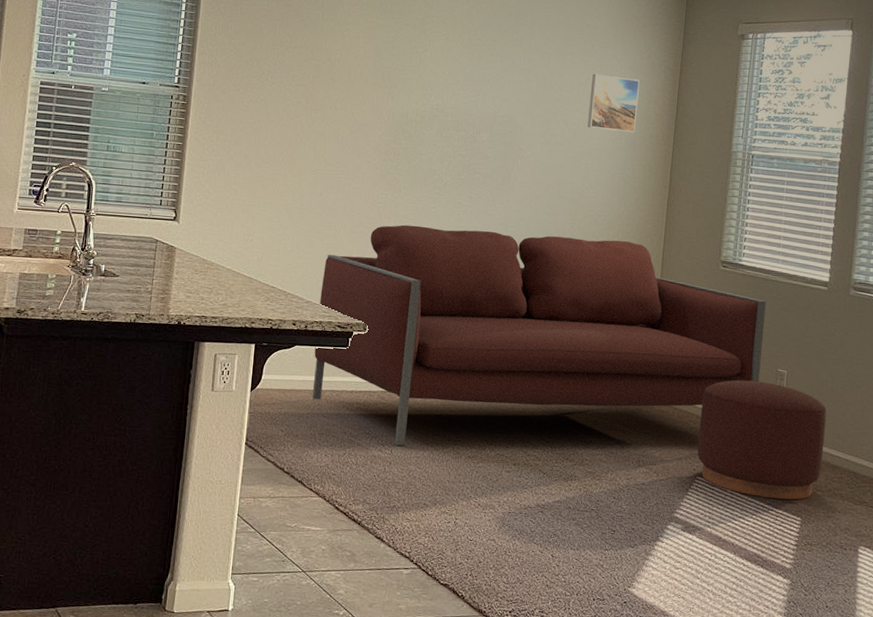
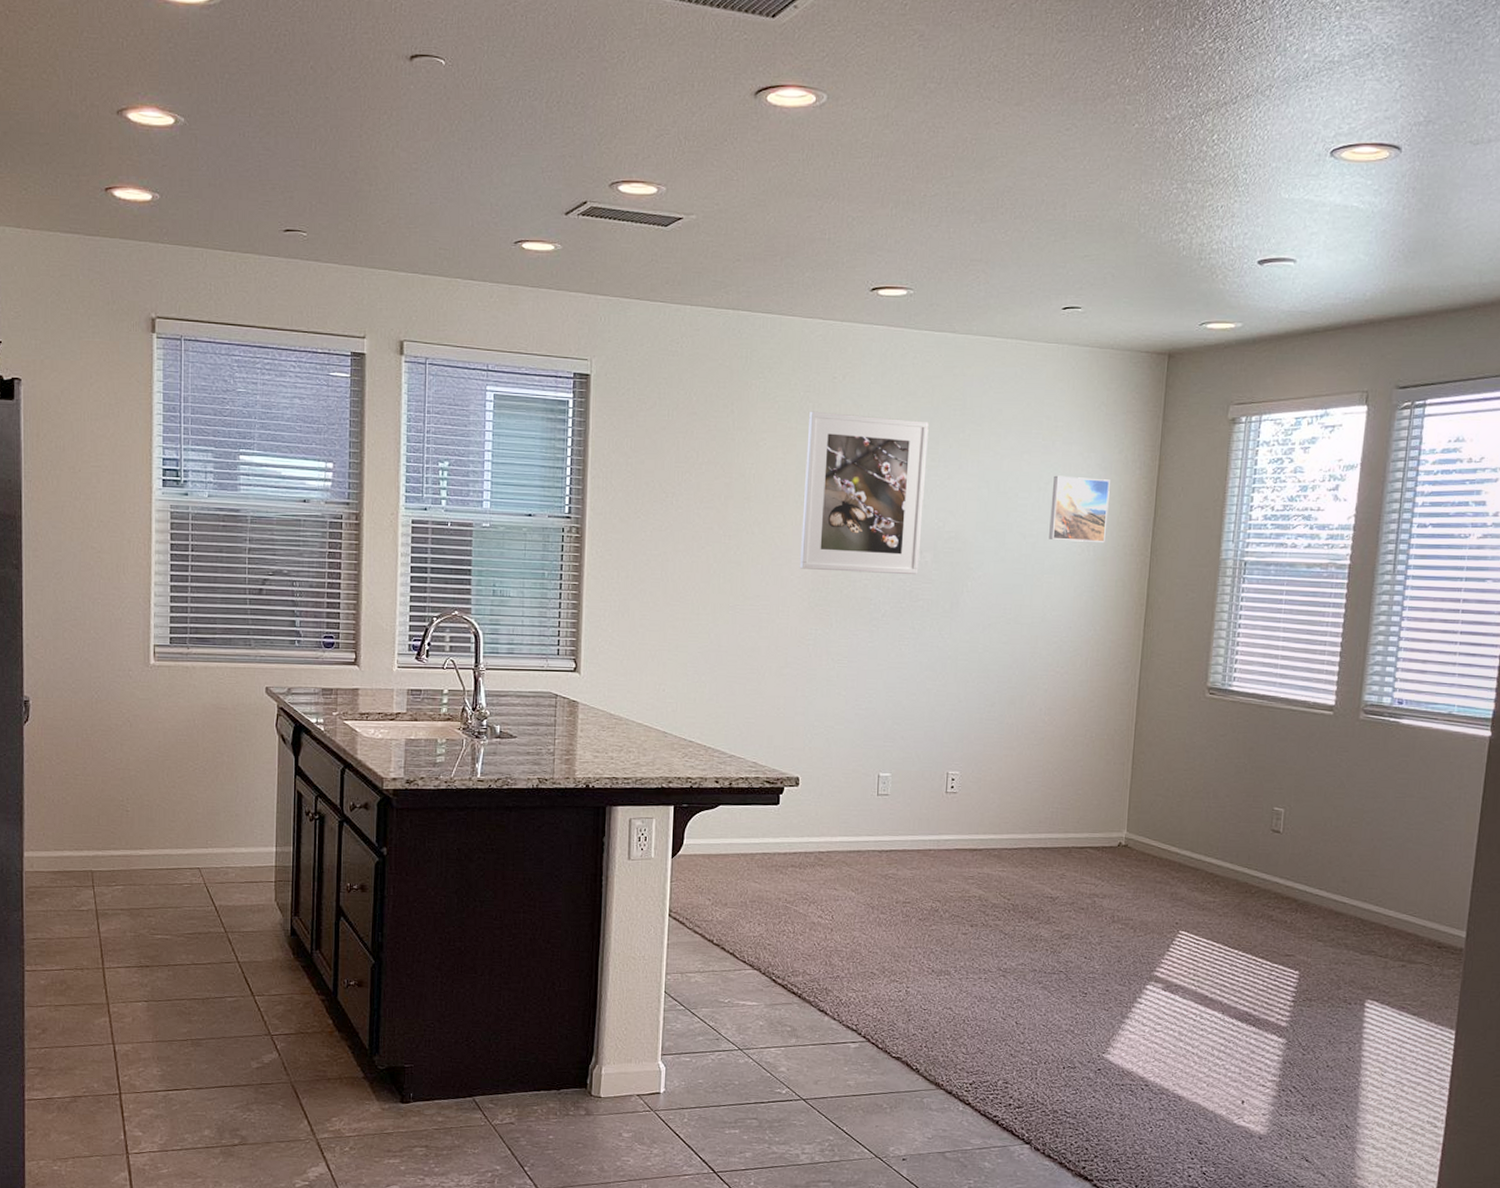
sofa: present [312,224,826,500] -> none [740,663,1330,952]
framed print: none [375,8,489,152] -> present [800,411,929,575]

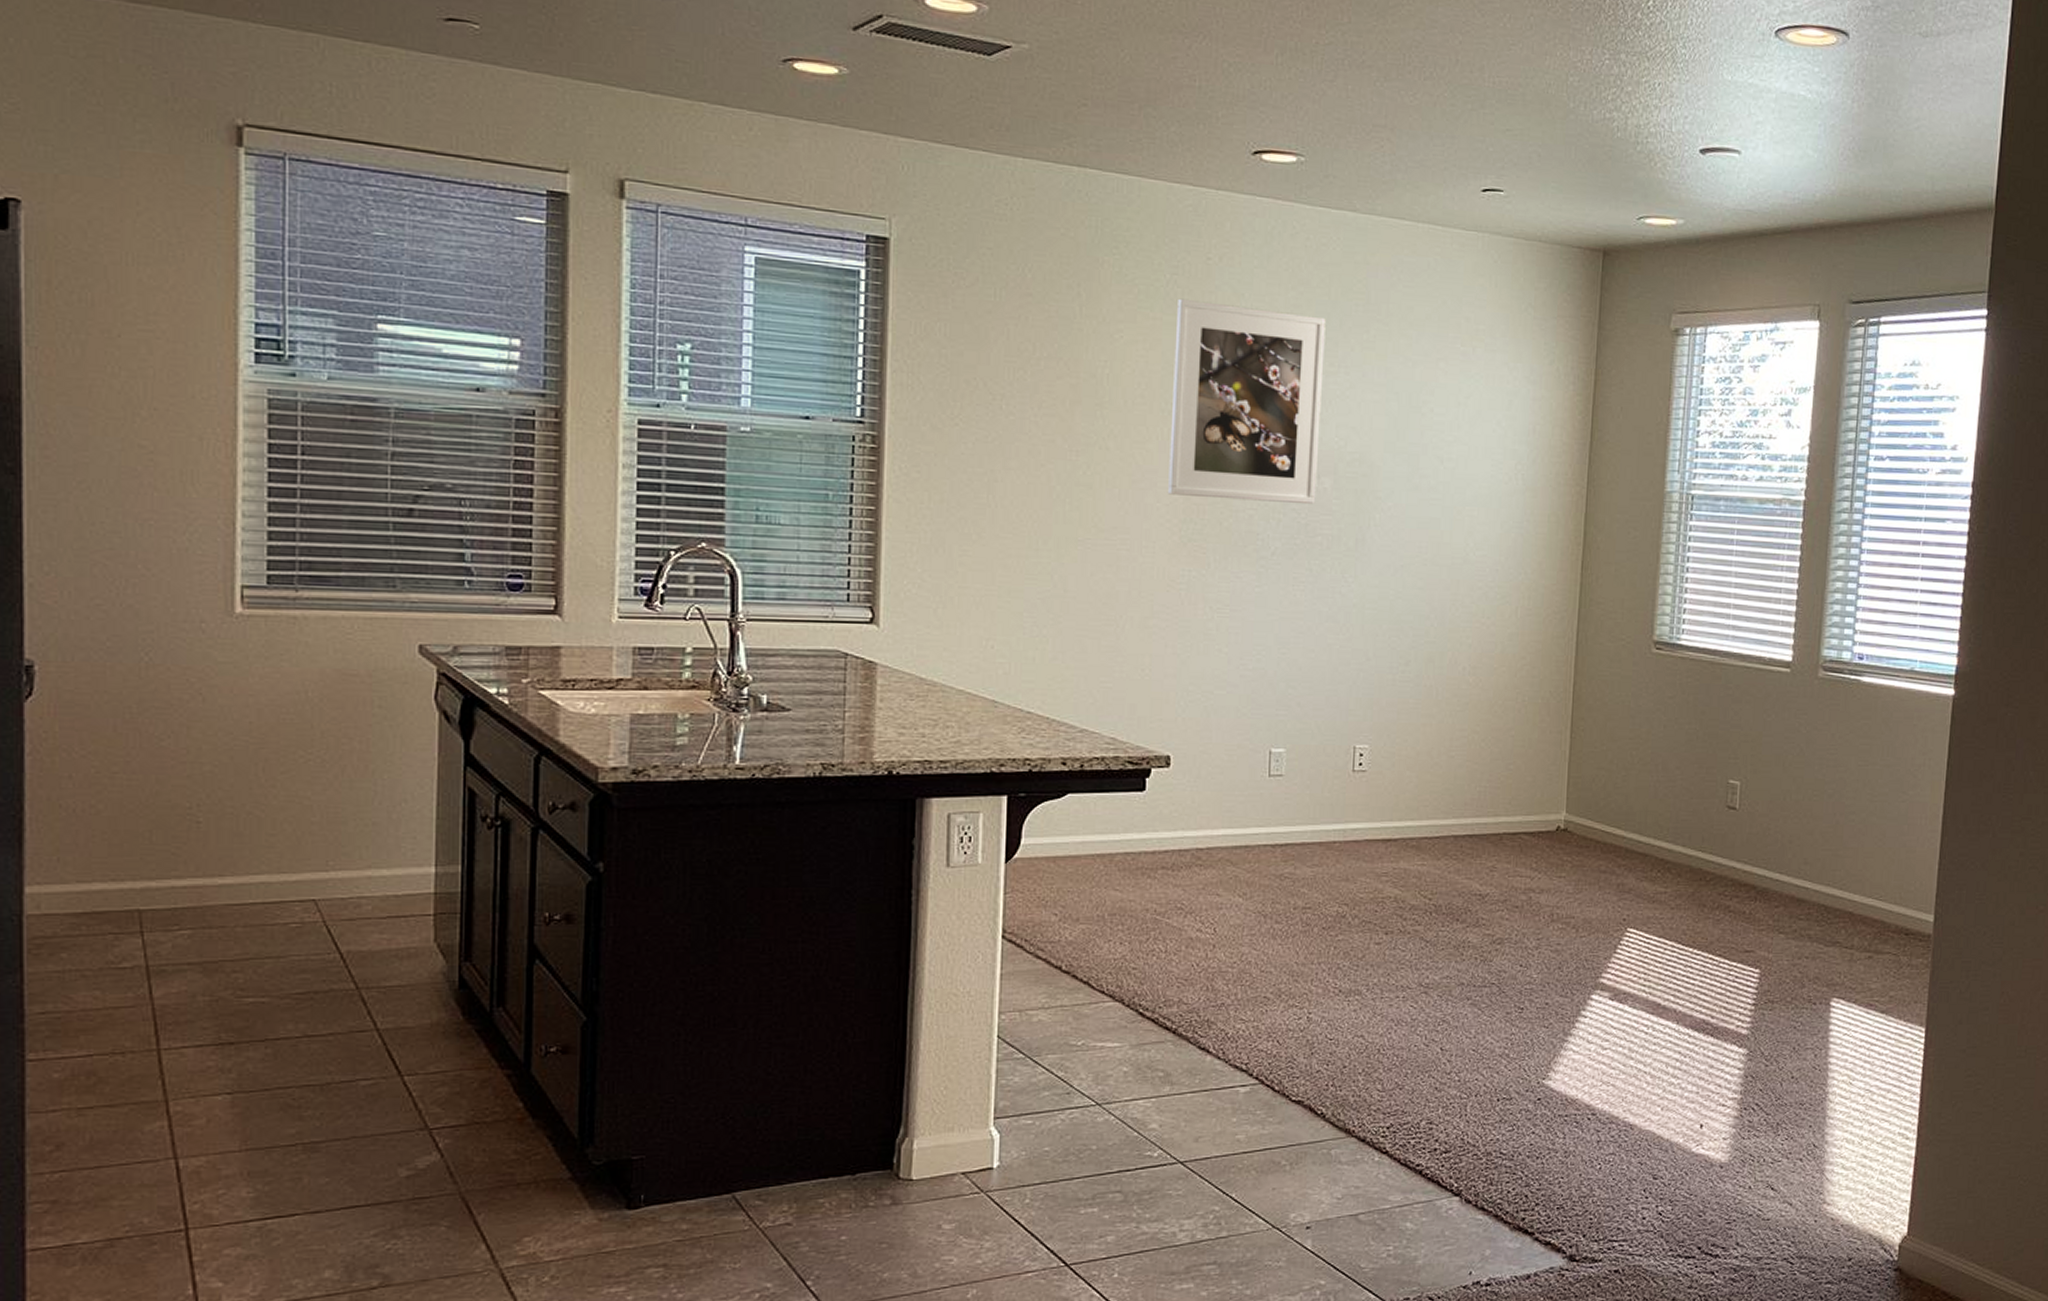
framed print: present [1049,475,1110,542] -> none [1470,388,1540,470]

